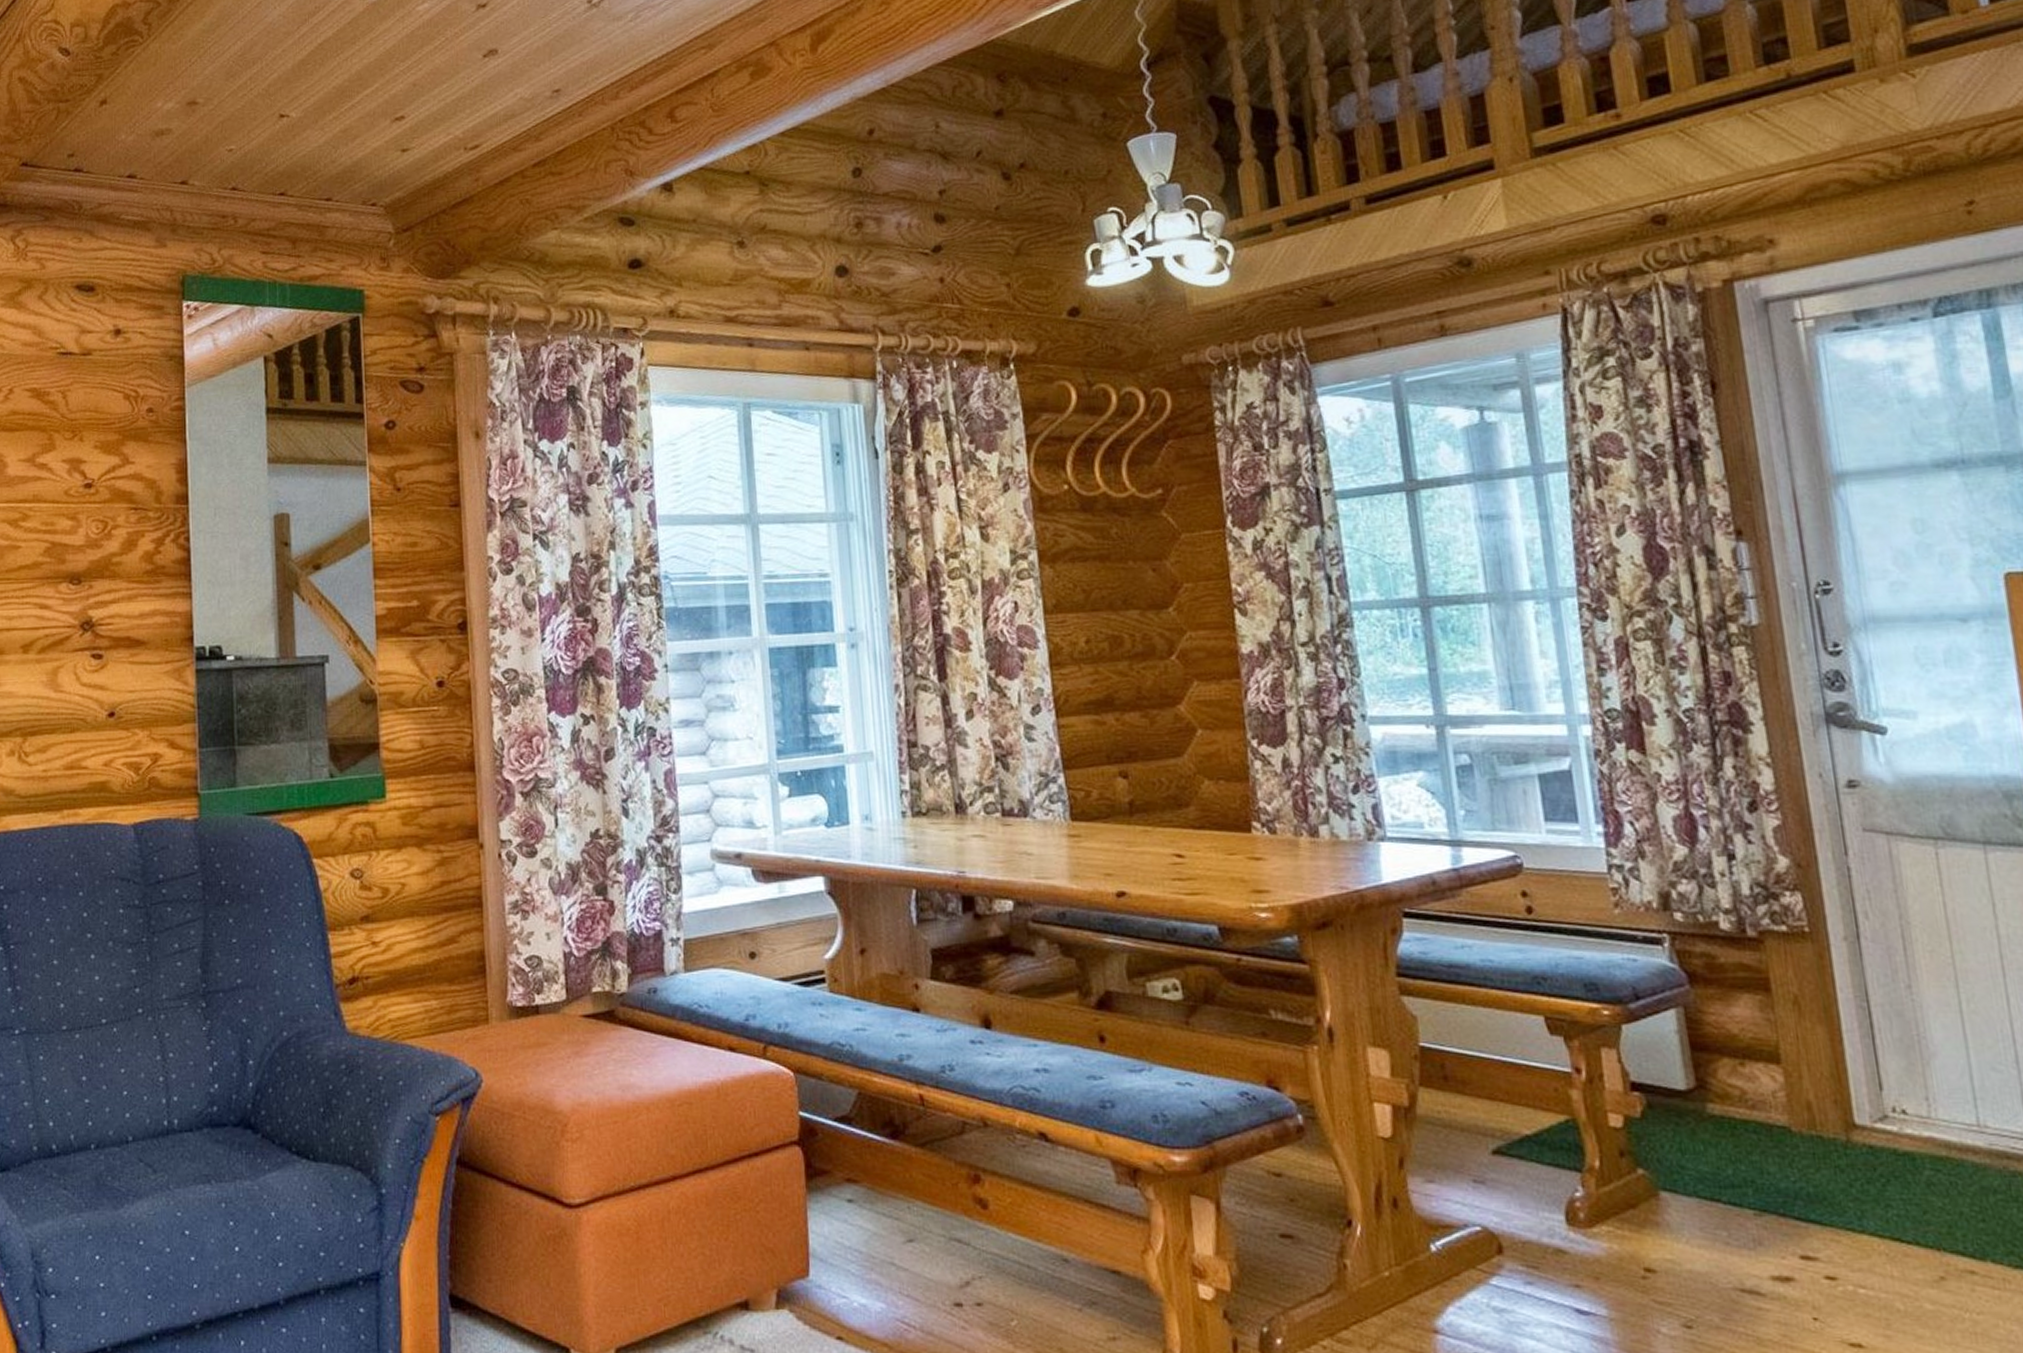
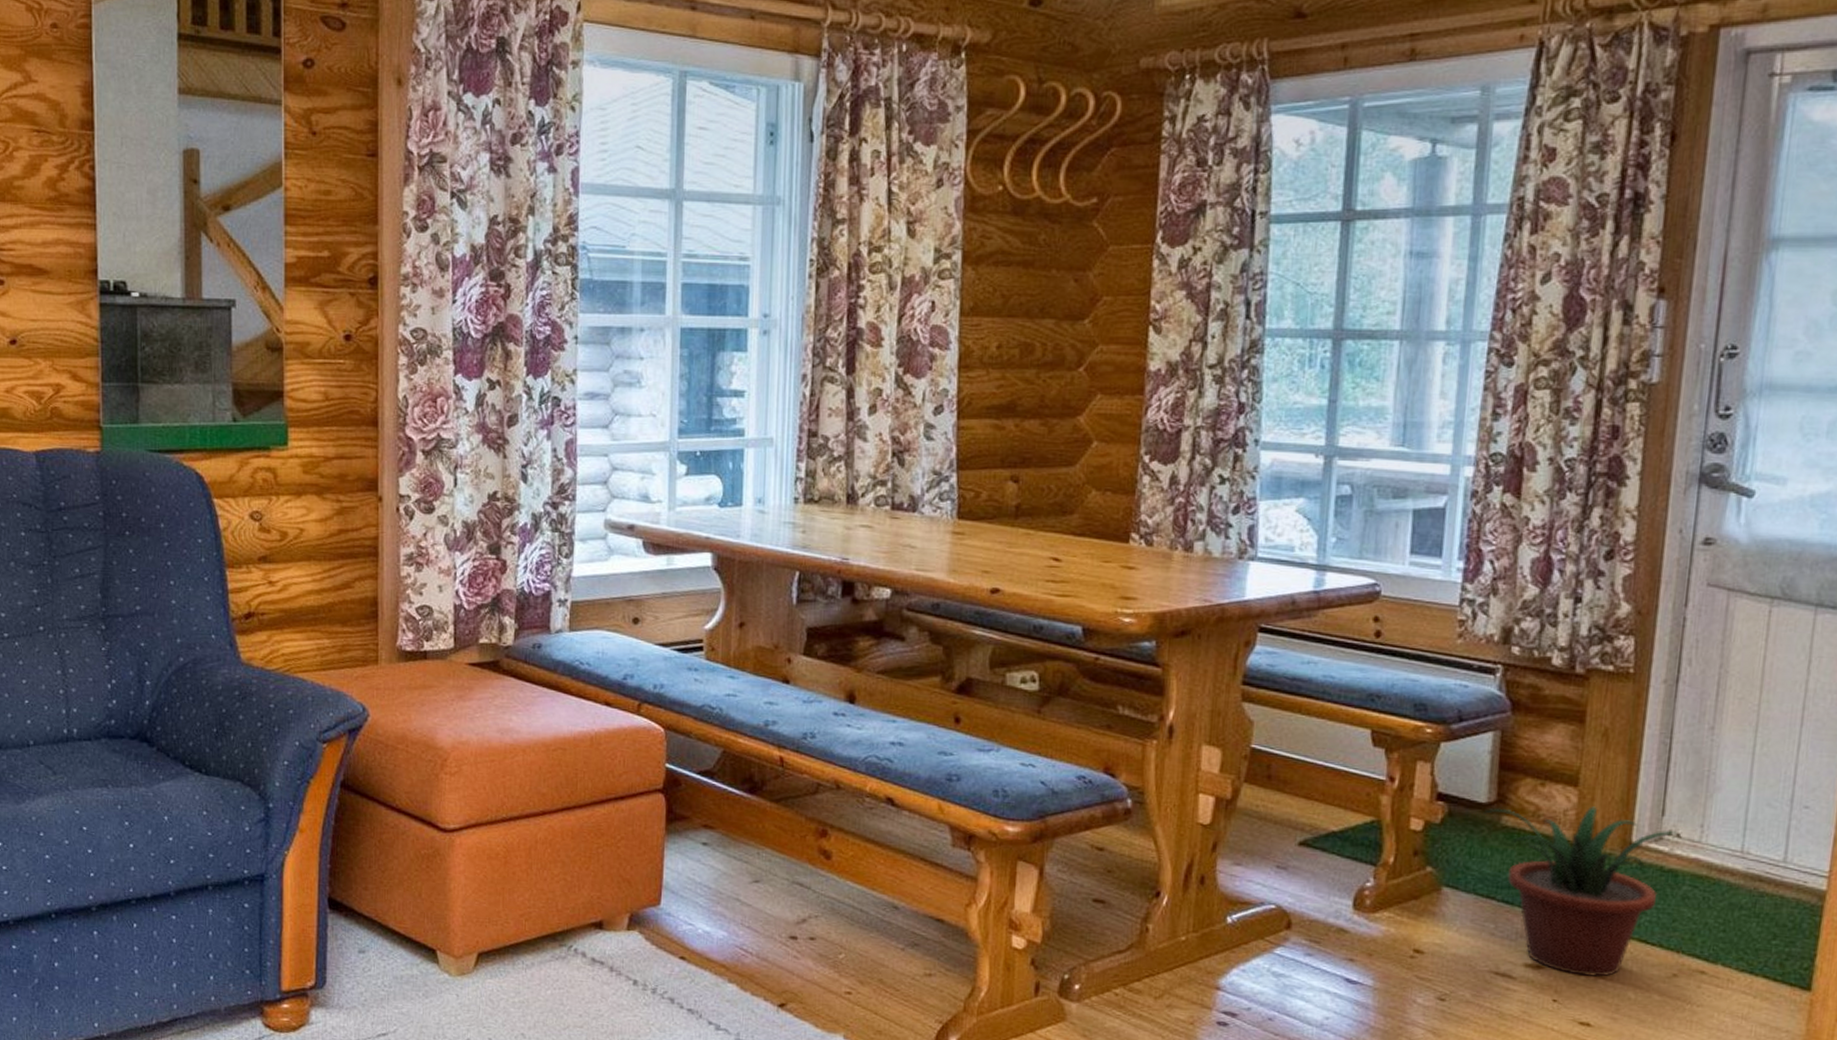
potted plant: none [1684,1085,1902,1286] -> present [1483,806,1677,977]

